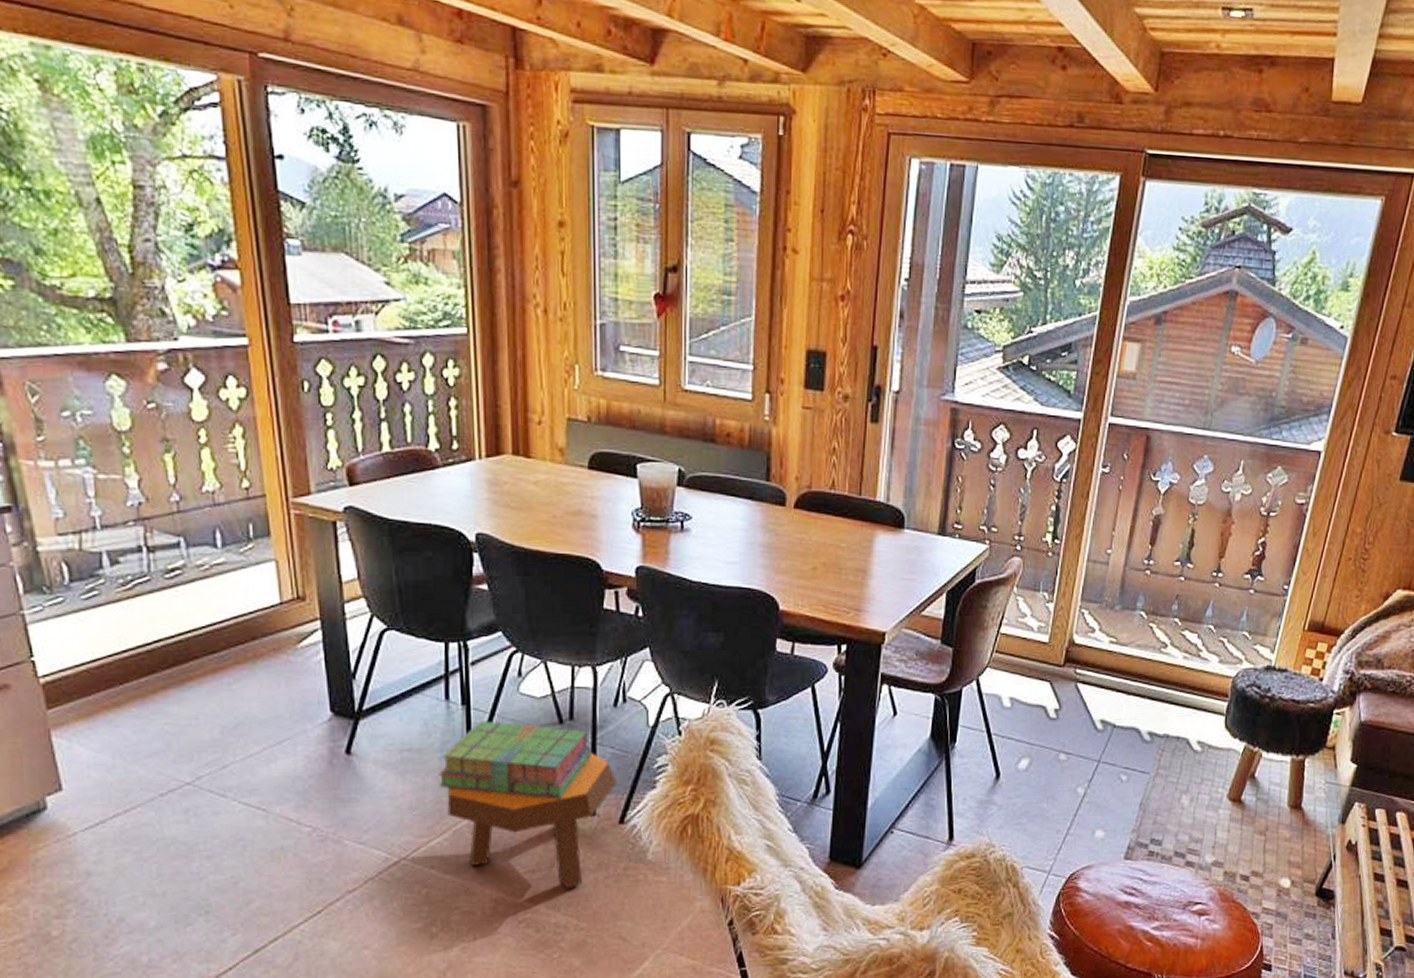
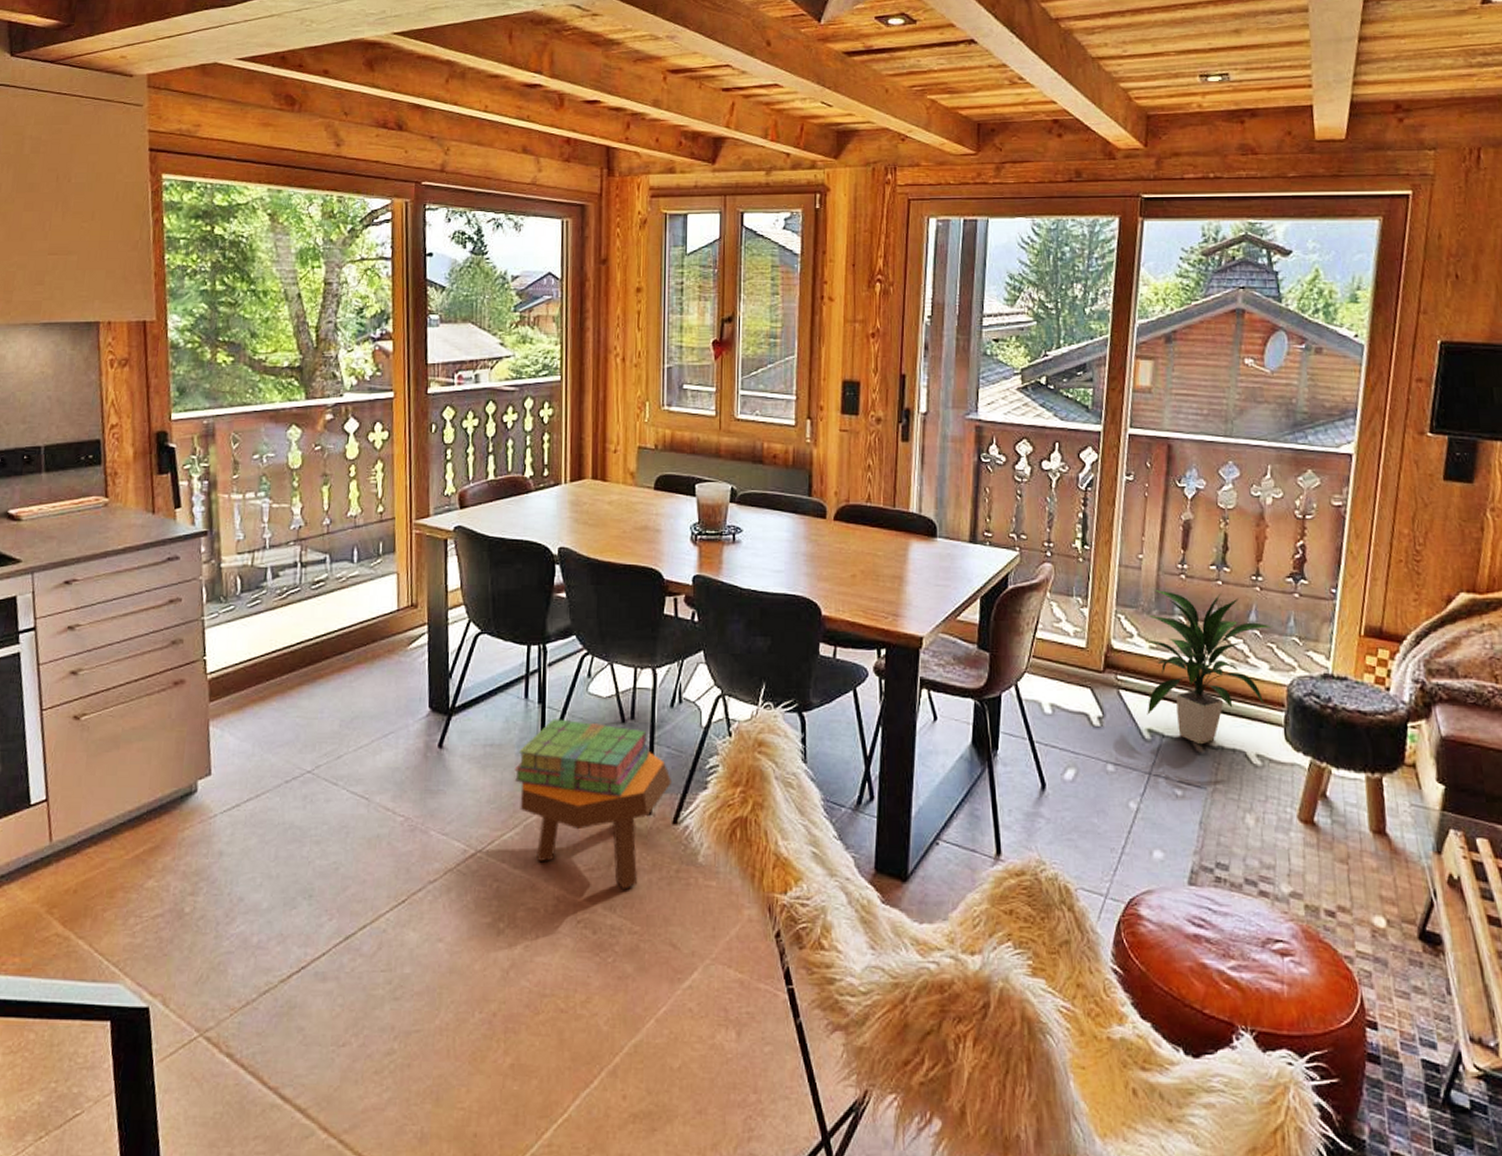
indoor plant: none [1101,584,1227,734] -> present [1147,589,1274,745]

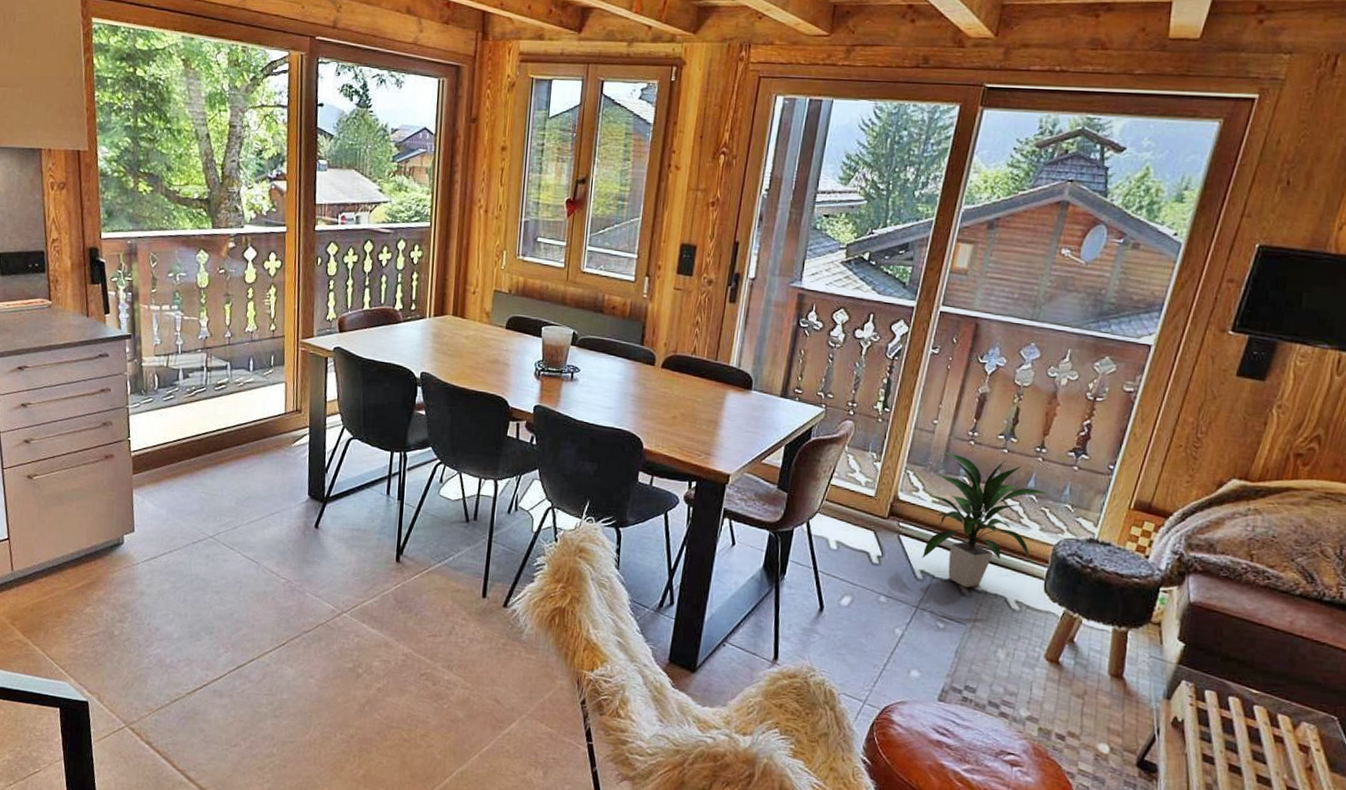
stack of books: present [514,719,649,797] -> none [375,513,488,582]
footstool: present [520,752,673,890] -> none [379,548,505,654]

